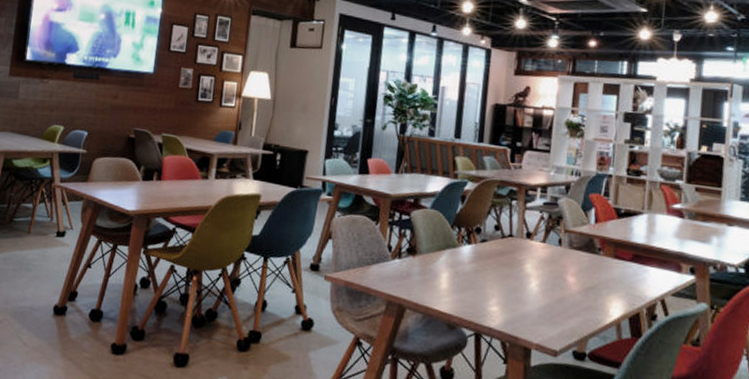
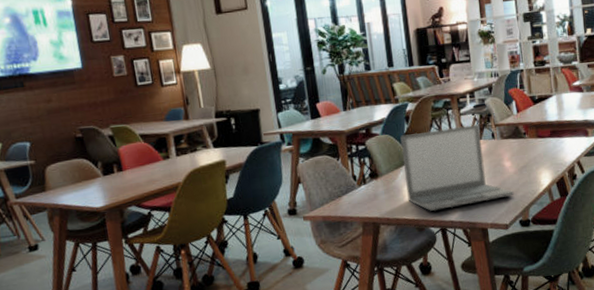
laptop: none [444,215,573,319] -> present [400,124,514,211]

